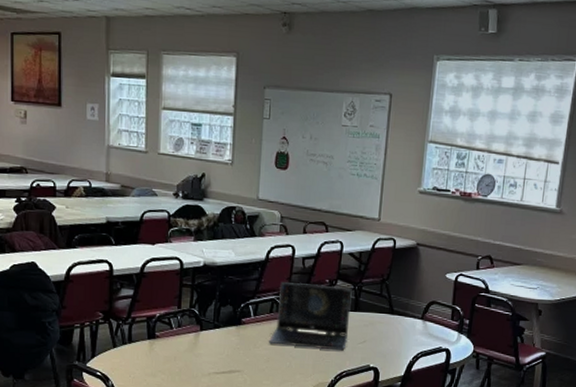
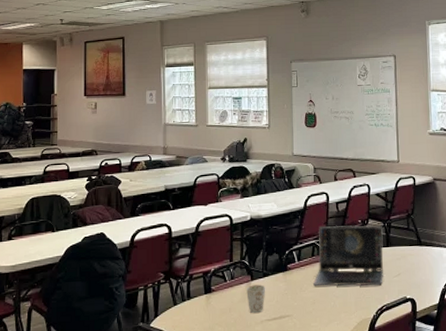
mug: none [194,335,216,365] -> present [246,284,266,314]

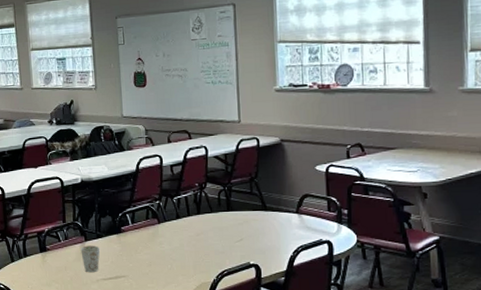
laptop computer: present [312,225,384,287] -> none [148,188,225,250]

